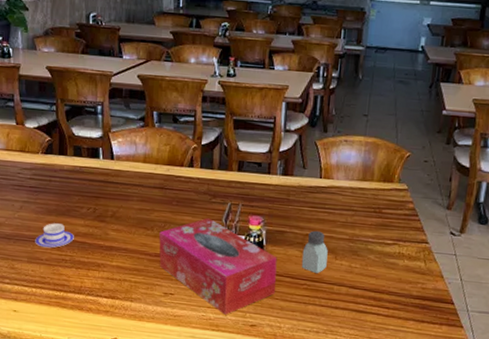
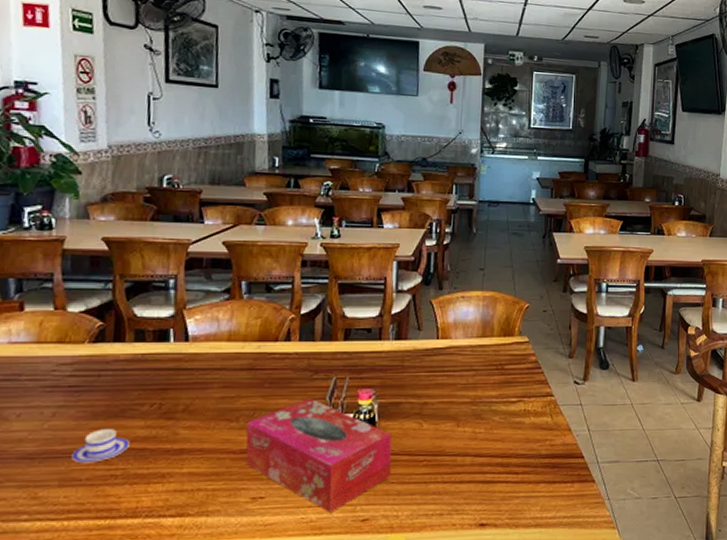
saltshaker: present [301,230,328,273] -> none [419,397,449,445]

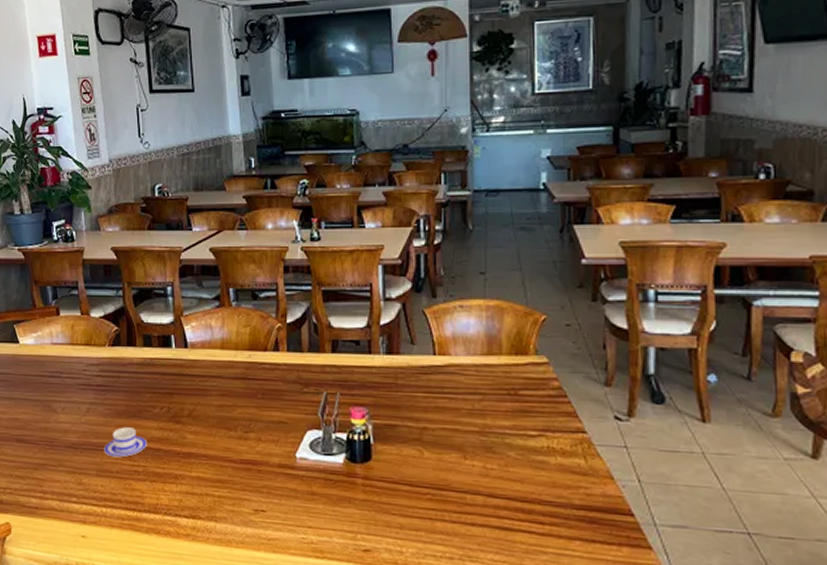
tissue box: present [246,397,392,513] -> none [244,411,392,537]

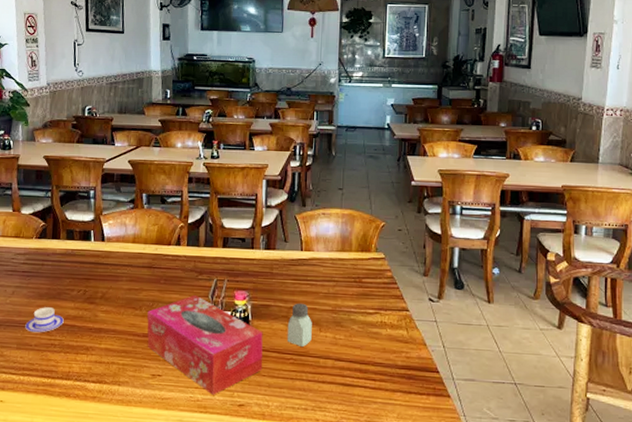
tissue box: none [244,411,392,537] -> present [147,294,263,395]
saltshaker: none [420,422,454,478] -> present [287,303,312,347]

